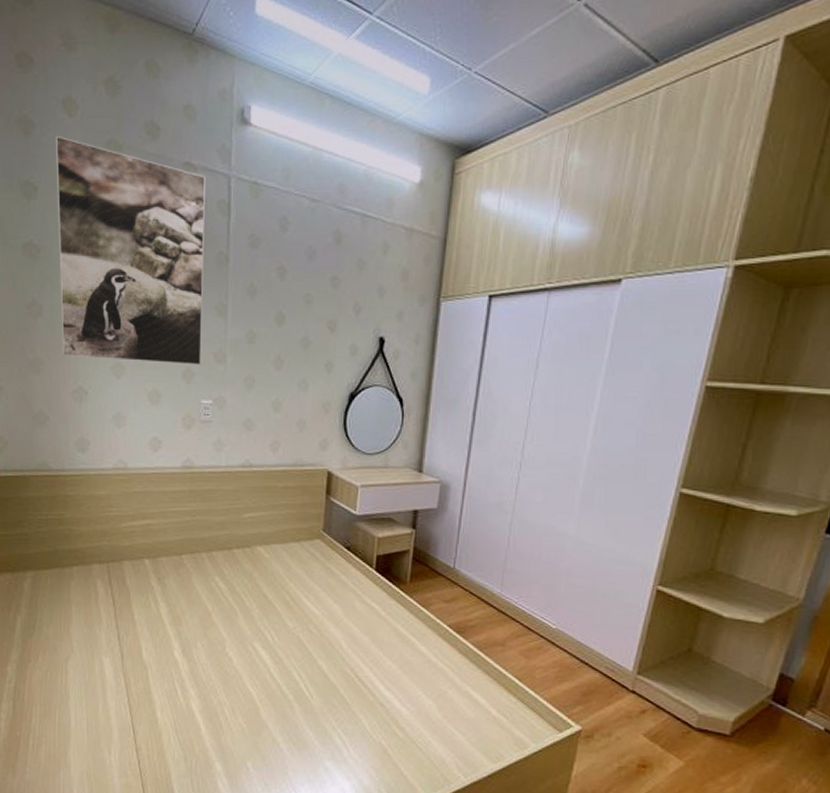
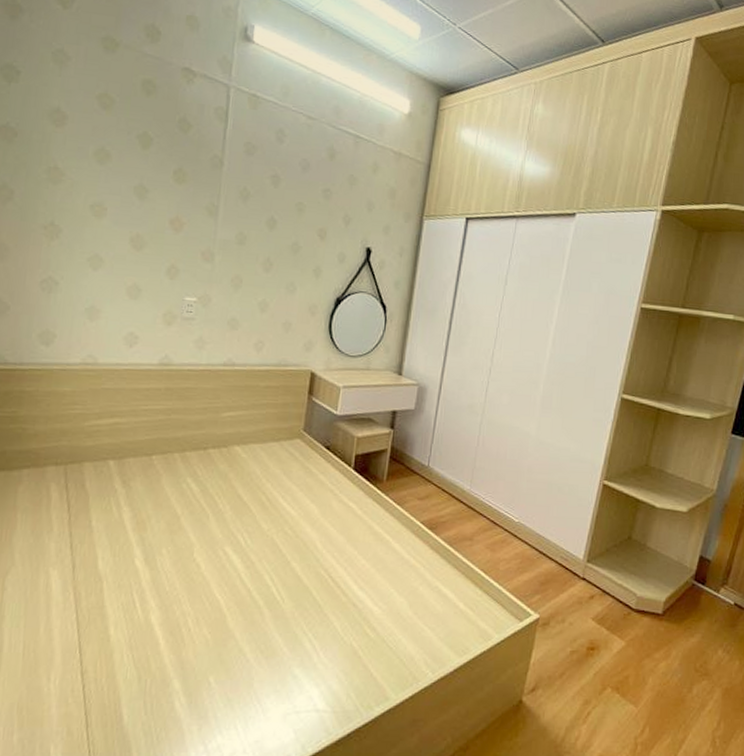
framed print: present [55,135,205,365] -> none [32,24,205,263]

